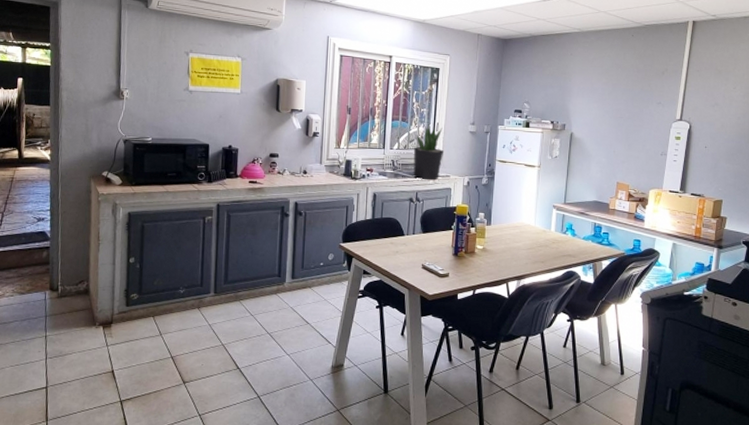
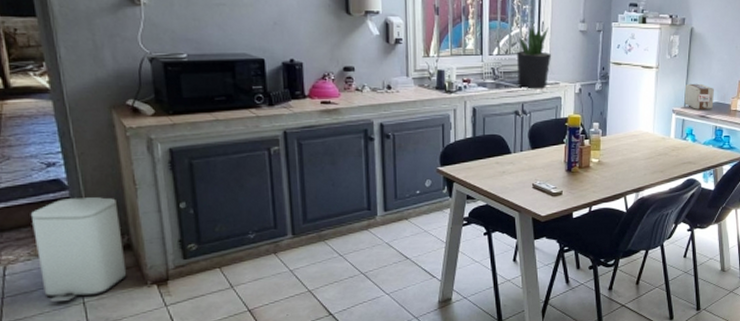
pedal bin: none [18,248,83,334] -> present [30,197,127,302]
box: none [564,182,593,208] -> present [684,83,714,110]

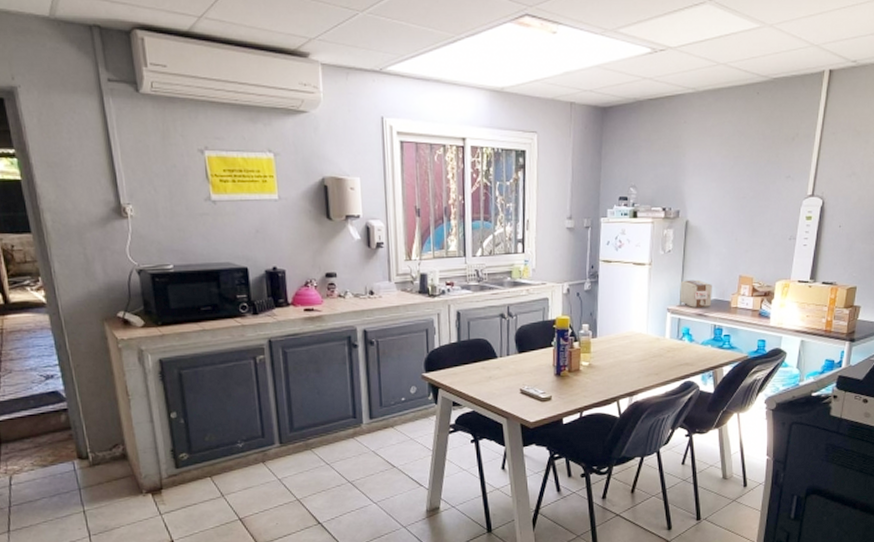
pedal bin: present [30,197,127,302] -> none [32,408,123,511]
planter: present [517,22,552,89] -> none [501,221,538,291]

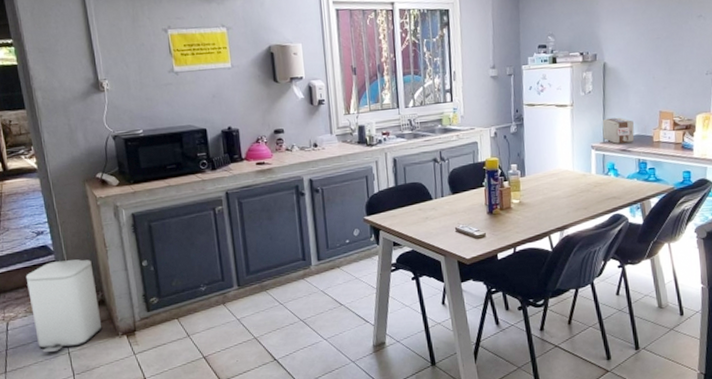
pedal bin: none [32,408,123,511] -> present [25,259,102,353]

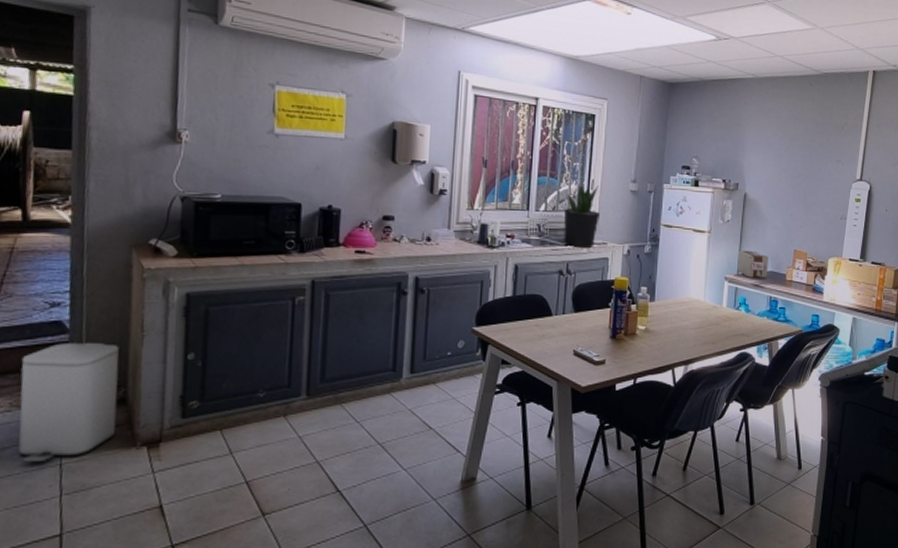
planter: none [431,73,465,137] -> present [563,180,601,249]

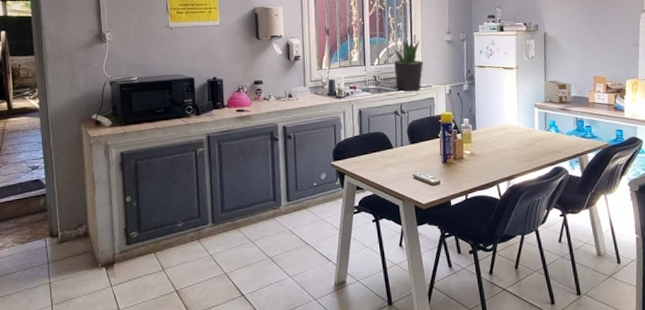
pedal bin: present [18,343,119,463] -> none [17,193,84,282]

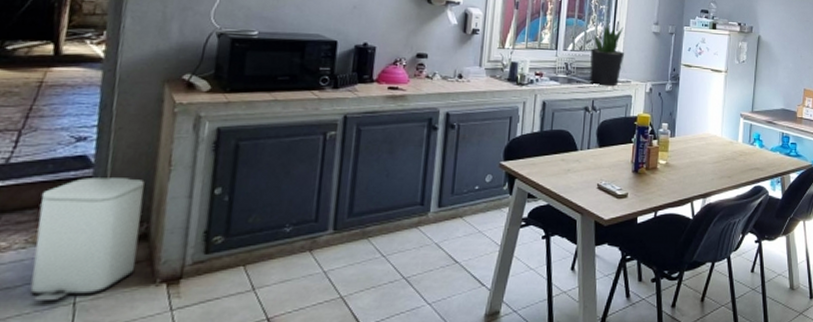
pedal bin: none [17,193,84,282] -> present [30,178,145,302]
box: present [544,80,573,104] -> none [752,89,780,116]

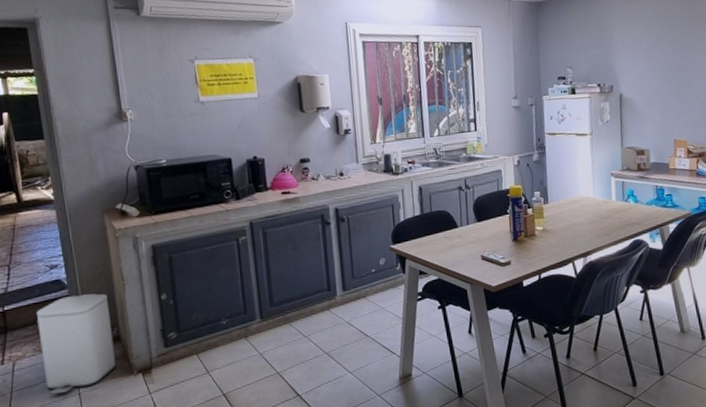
planter: present [589,22,625,87] -> none [456,103,489,165]
box: none [752,89,780,116] -> present [620,145,652,171]

